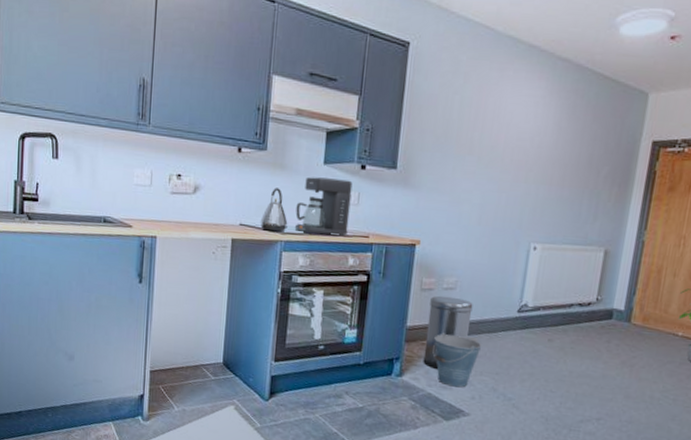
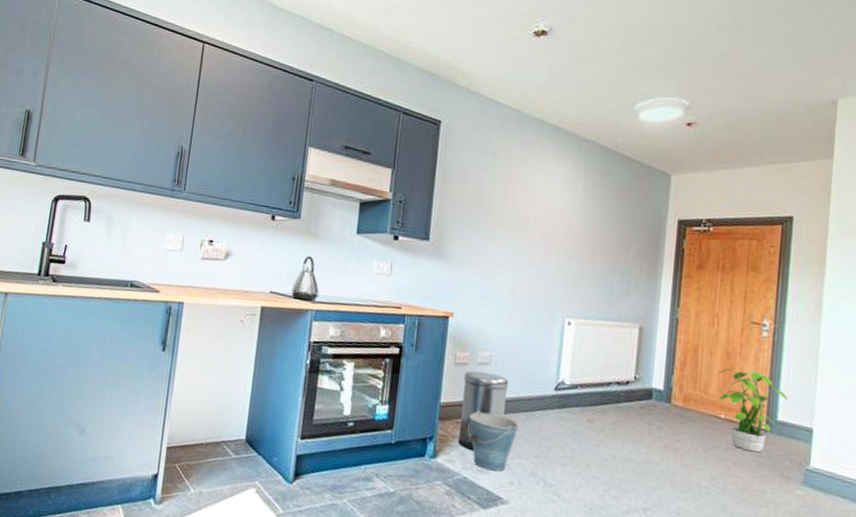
coffee maker: present [294,177,353,236] -> none [326,246,385,306]

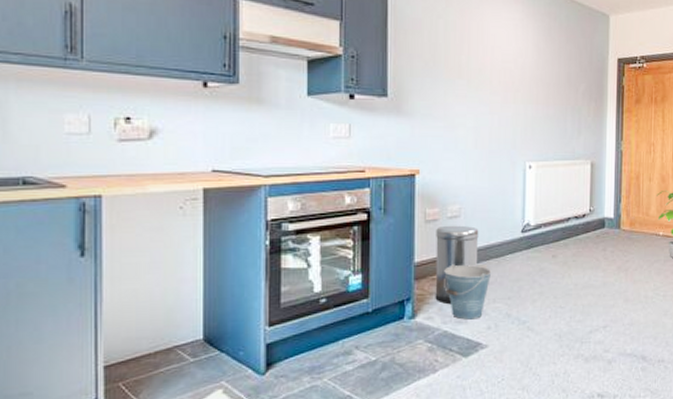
kettle: present [290,256,319,301] -> none [237,125,271,175]

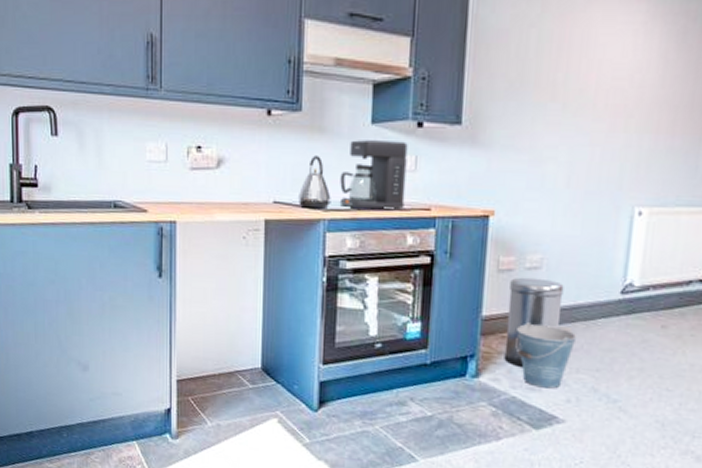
kettle: none [237,125,271,175] -> present [297,155,331,209]
coffee maker: none [279,110,342,174] -> present [339,140,408,210]

